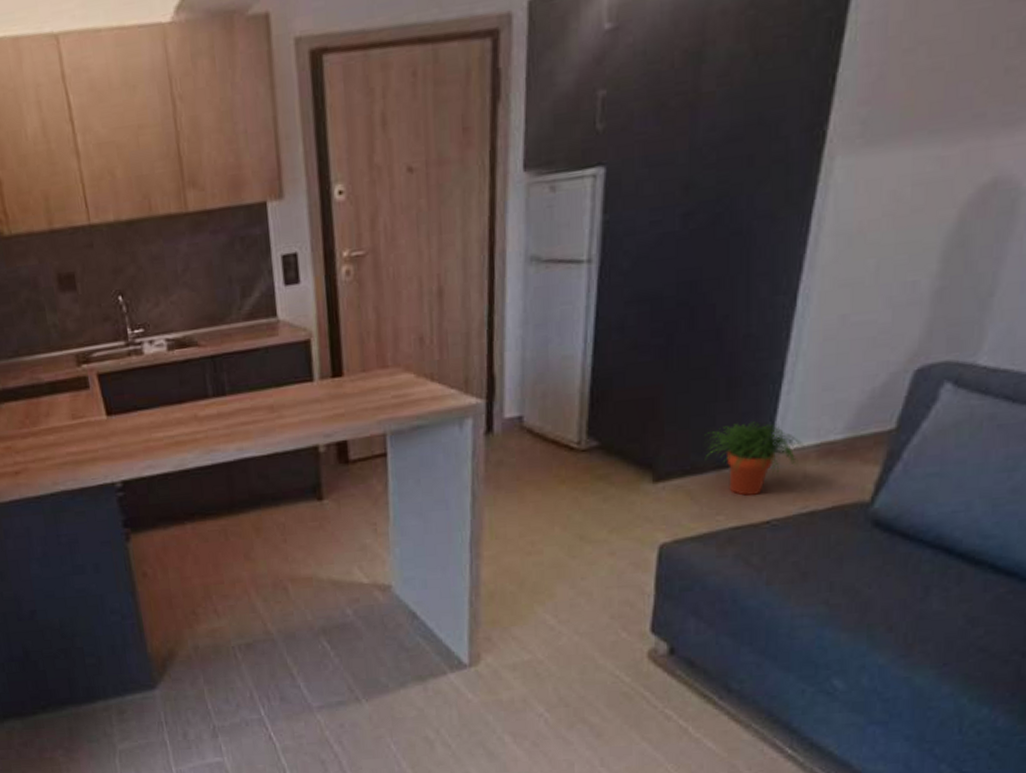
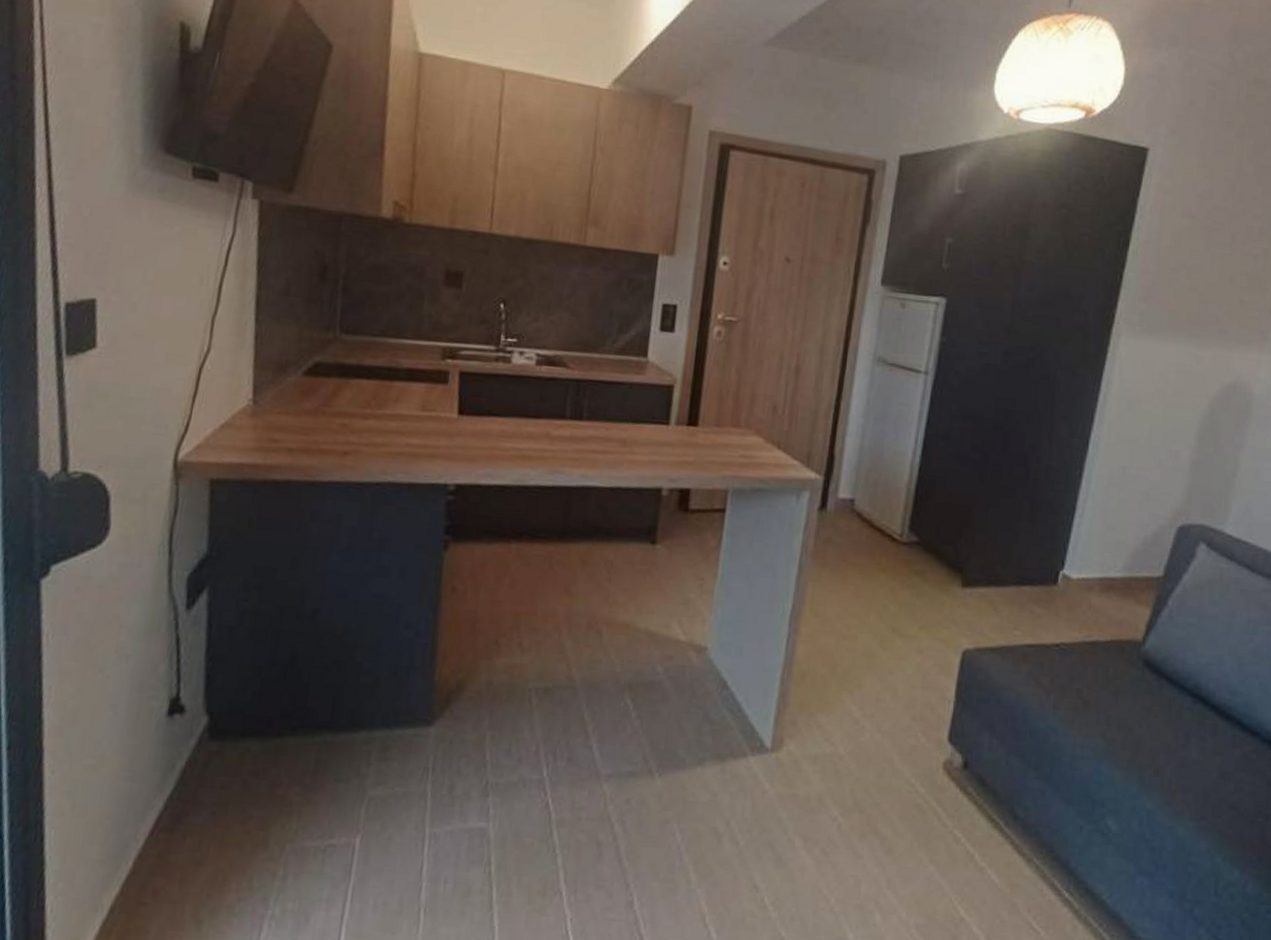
potted plant: present [705,421,805,497] -> none [1007,544,1091,617]

